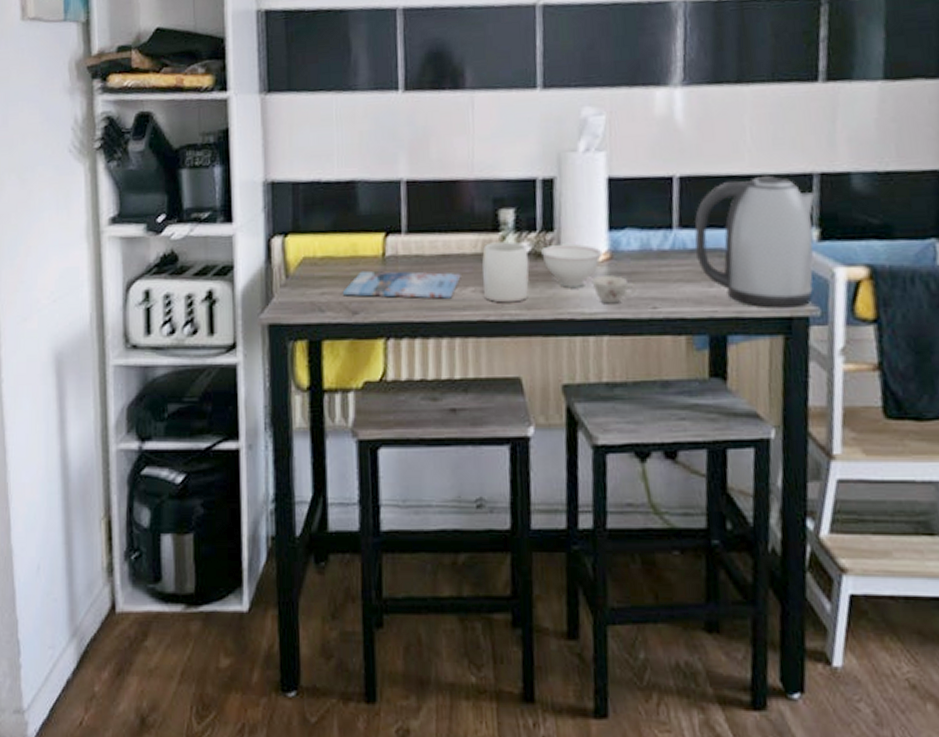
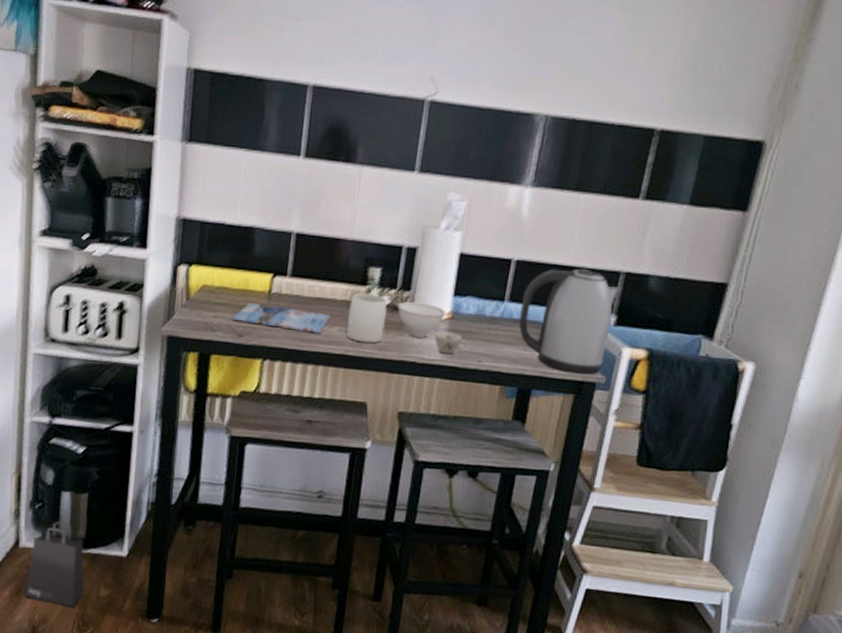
shopping bag: none [127,572,200,686] -> present [24,520,85,607]

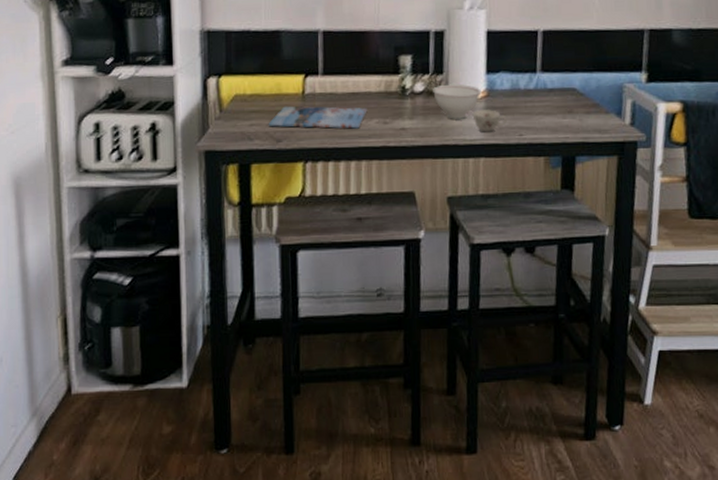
shopping bag: present [24,520,85,607] -> none [82,359,146,450]
mug: present [346,293,388,344] -> none [384,82,423,132]
kettle: present [518,269,619,375] -> none [553,31,645,135]

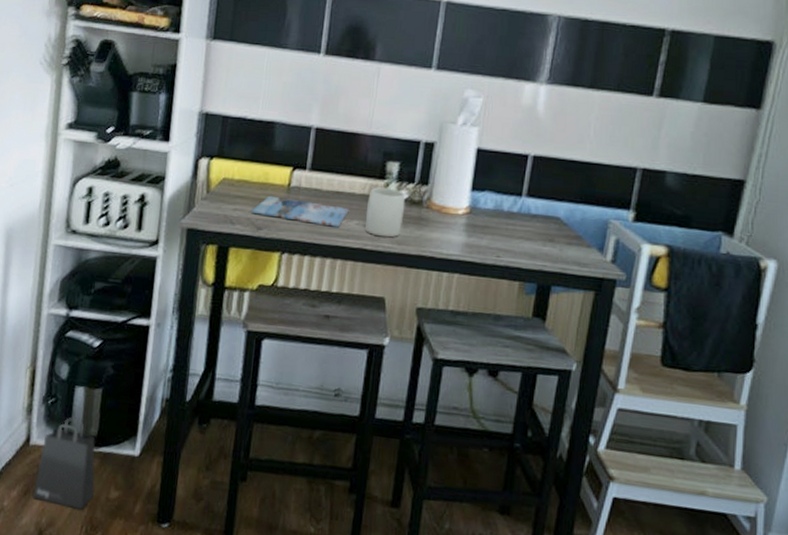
shopping bag: none [82,359,146,450] -> present [32,417,95,510]
mug: none [384,82,423,132] -> present [364,187,406,238]
bowl: present [433,84,481,120] -> none [416,195,464,233]
teacup: present [472,110,507,132] -> none [452,225,486,249]

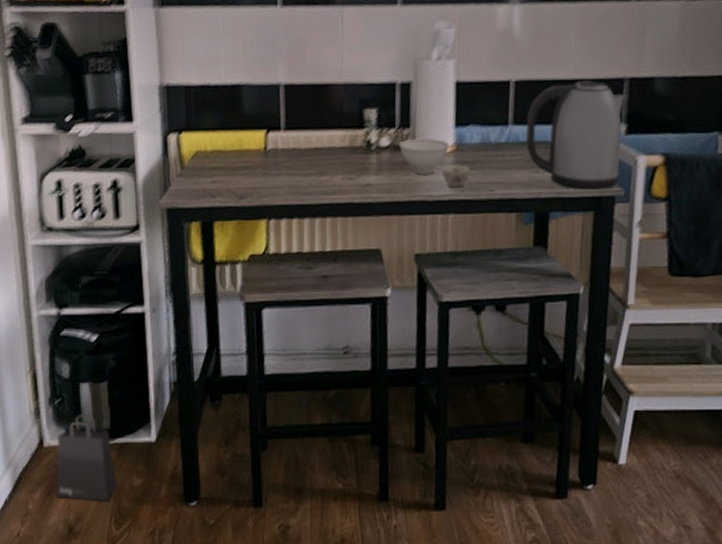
magazine: present [251,195,349,228] -> none [230,162,332,185]
mug: present [364,187,406,238] -> none [348,136,389,188]
bowl: none [416,195,464,233] -> present [399,138,450,176]
teacup: none [452,225,486,249] -> present [440,164,477,188]
kettle: none [536,165,636,271] -> present [525,80,625,190]

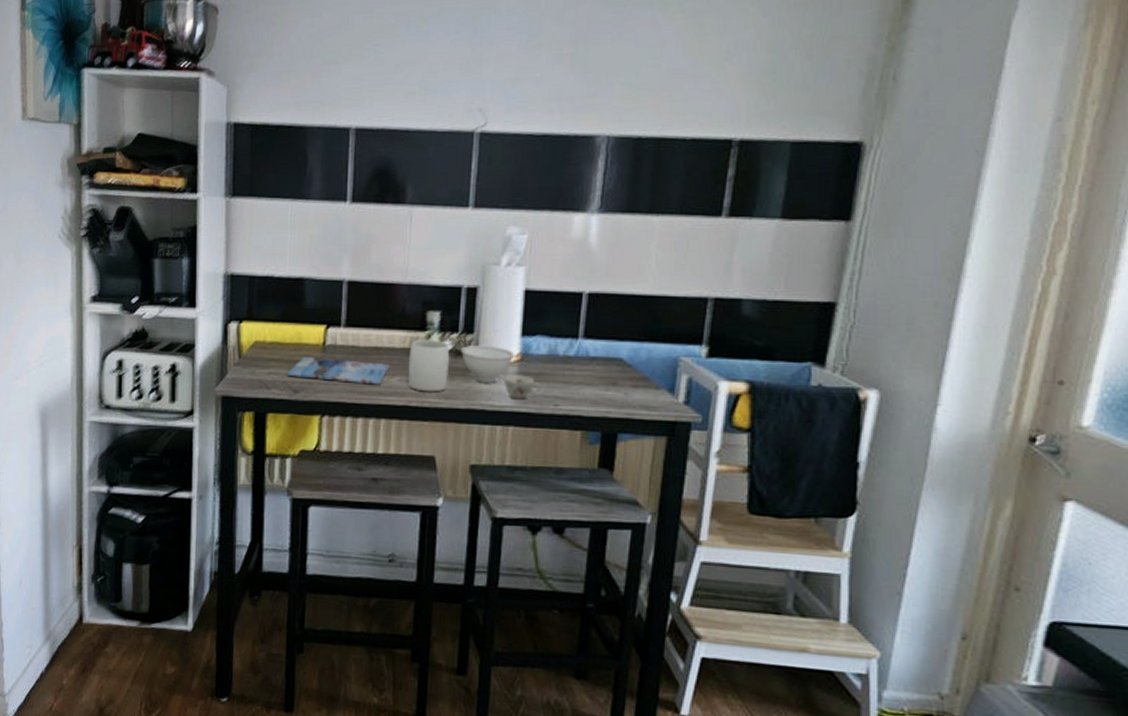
shopping bag: present [56,413,117,501] -> none [90,594,150,686]
magazine: none [230,162,332,185] -> present [286,356,390,385]
mug: none [348,136,389,188] -> present [408,339,450,392]
kettle: present [525,80,625,190] -> none [596,298,708,414]

